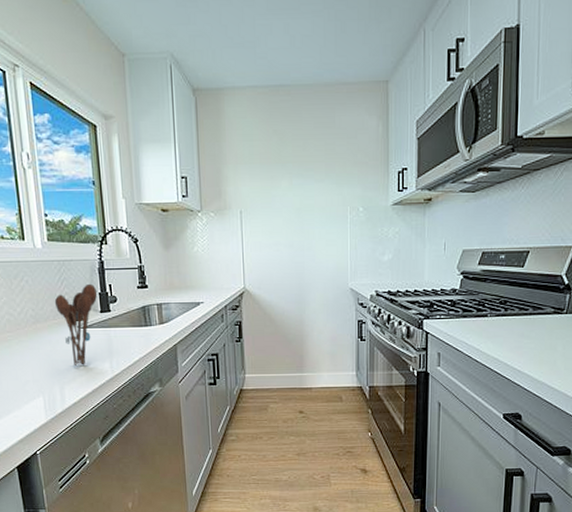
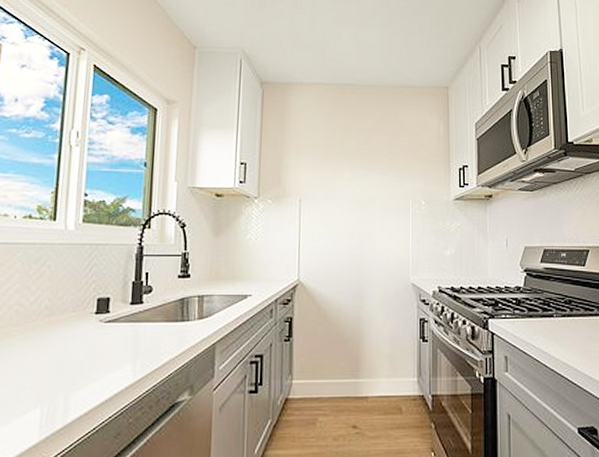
utensil holder: present [54,283,98,365] -> none [77,271,131,368]

